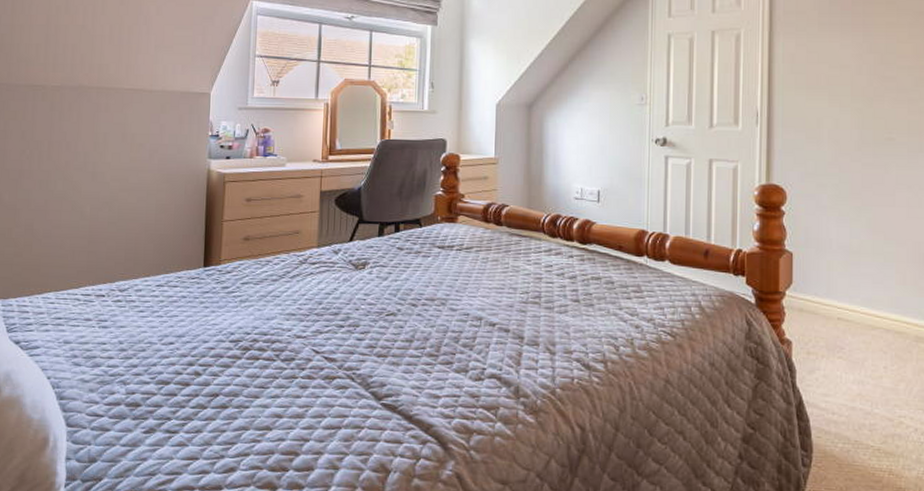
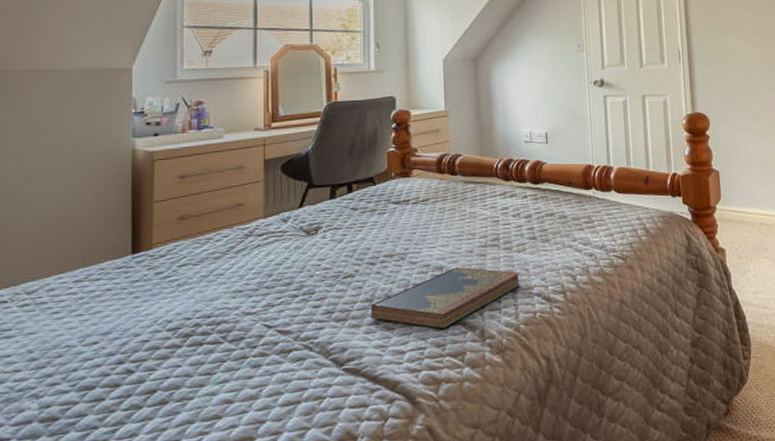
hardcover book: none [409,320,561,380] -> present [370,267,522,329]

